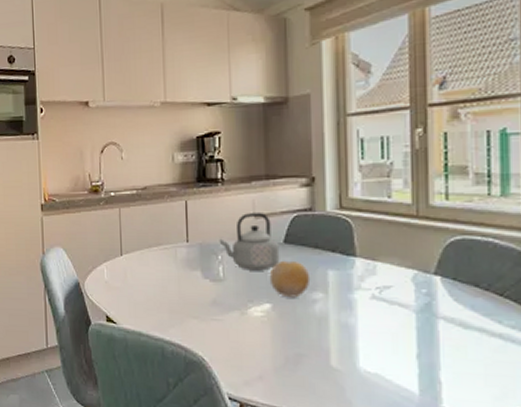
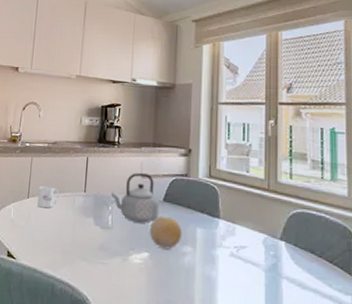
mug: none [131,240,158,265] -> present [37,186,59,209]

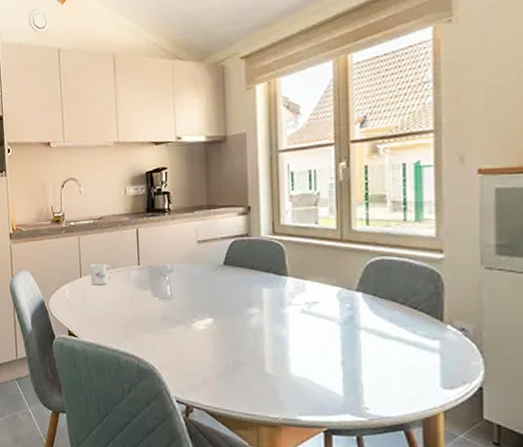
teapot: present [111,172,160,223] -> none [166,237,220,289]
fruit: present [149,216,183,250] -> none [211,280,248,313]

